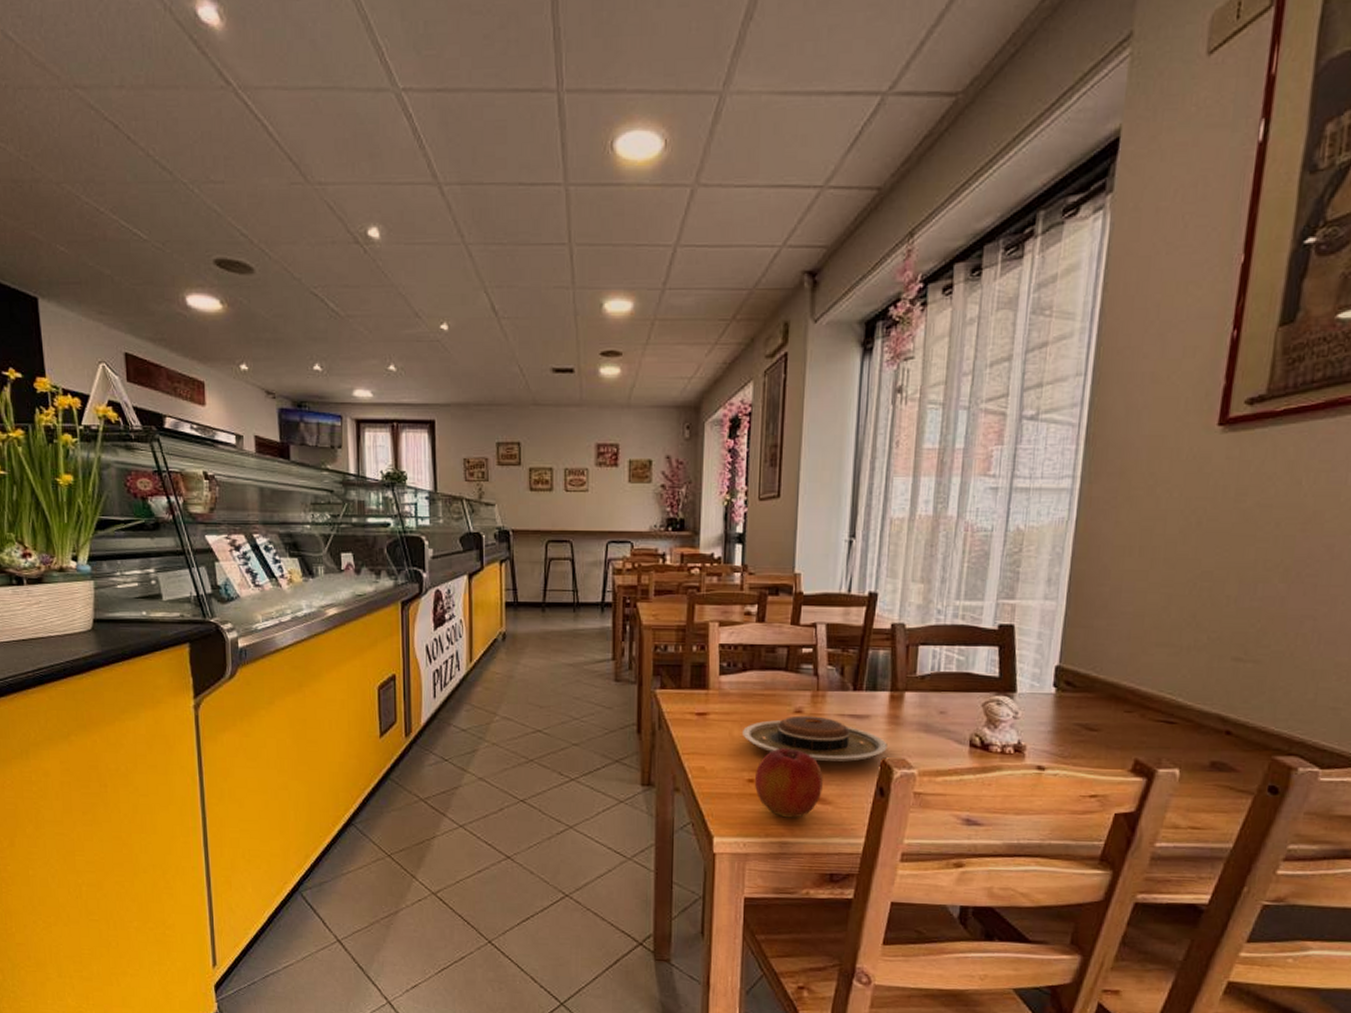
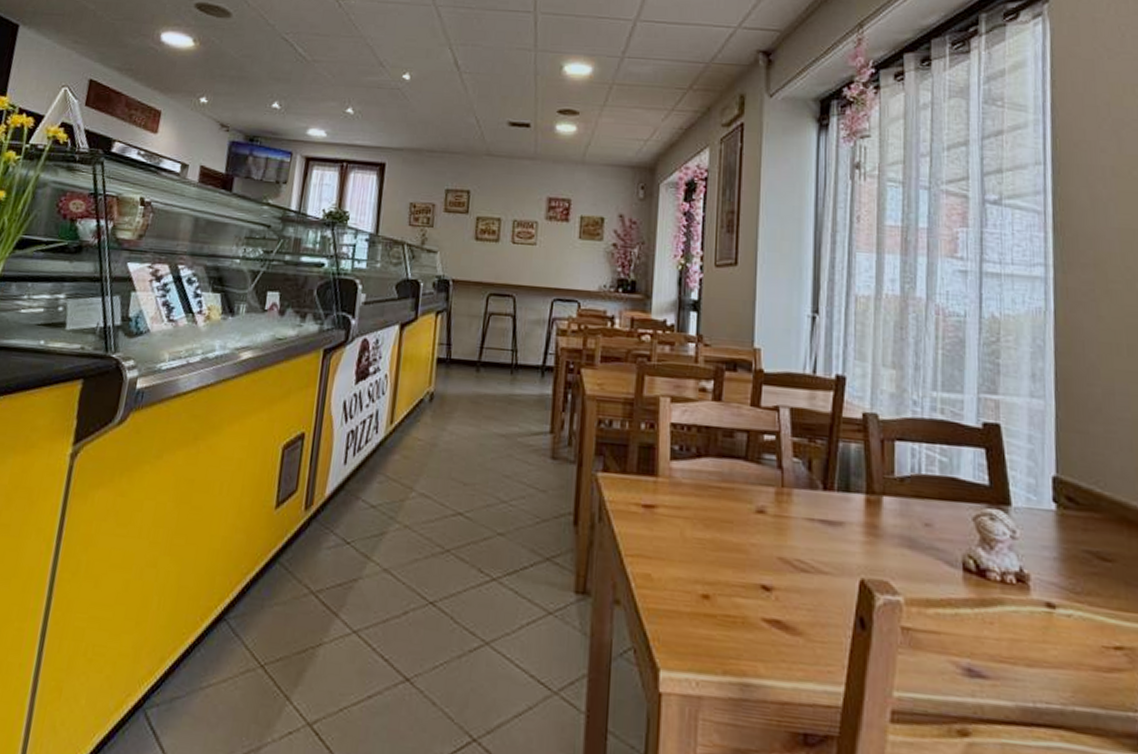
plate: present [741,715,888,762] -> none [695,516,866,581]
apple: present [754,748,823,818] -> none [709,556,791,651]

